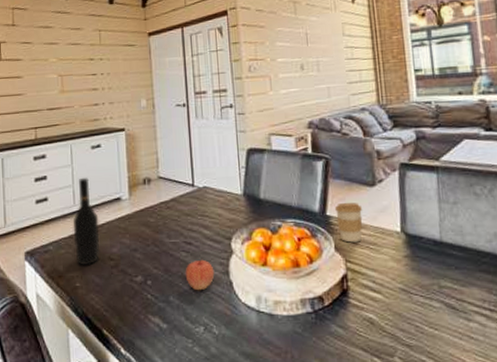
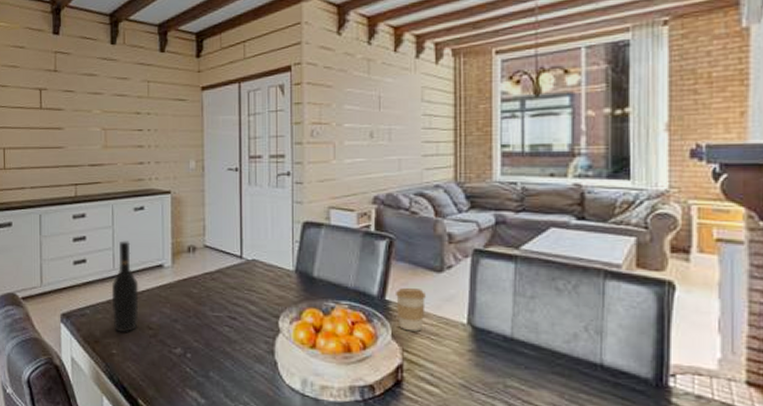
apple: present [185,259,215,291] -> none [227,336,259,369]

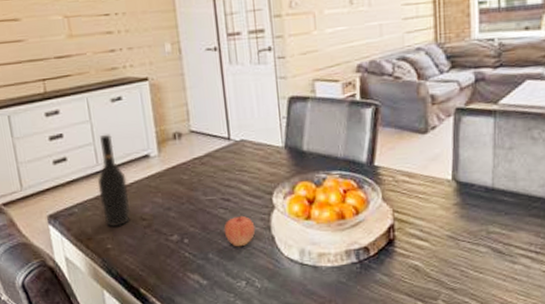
apple: none [227,336,259,369] -> present [224,215,256,247]
coffee cup: present [396,287,426,332] -> none [384,151,413,193]

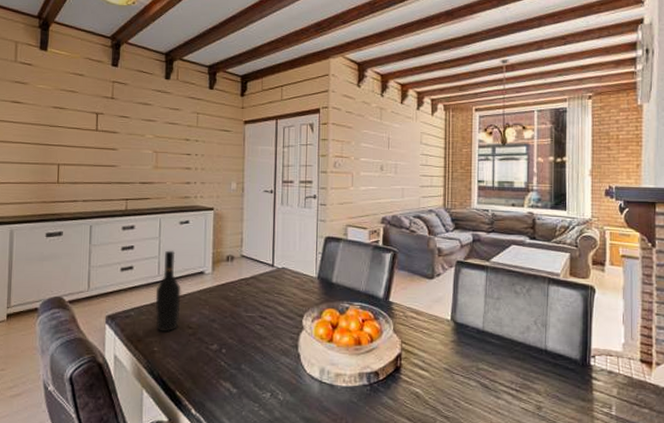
apple: present [224,215,256,247] -> none [258,333,285,361]

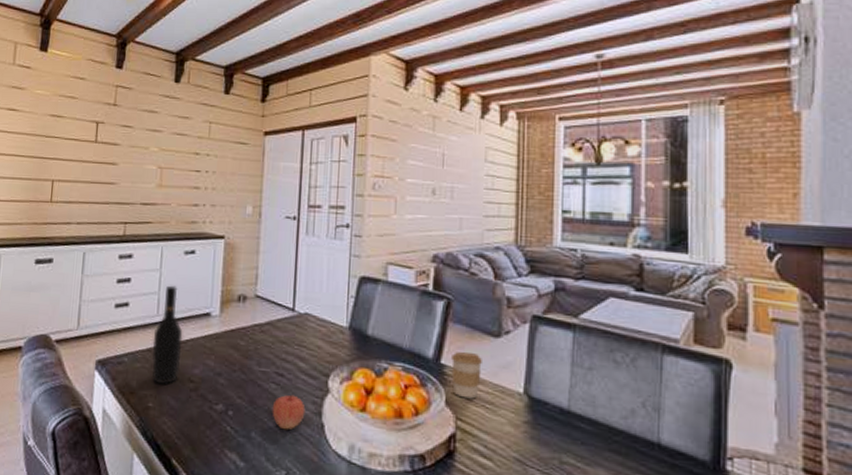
apple: none [258,333,285,361] -> present [272,394,306,430]
coffee cup: none [397,291,420,327] -> present [451,351,482,399]

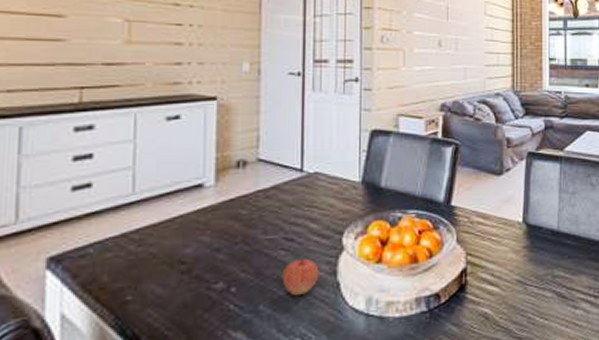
wine bottle: present [152,285,183,384] -> none [128,157,169,272]
coffee cup: present [451,351,482,399] -> none [461,191,487,235]

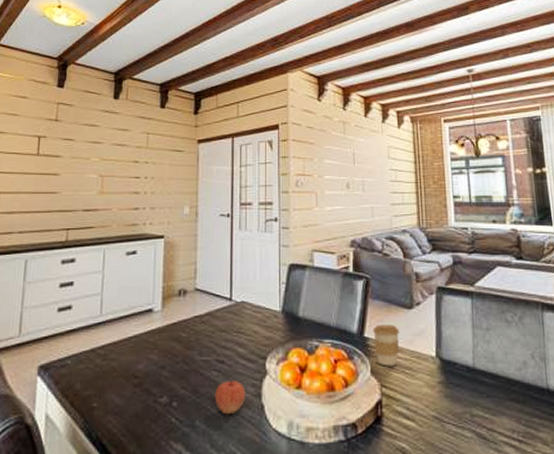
coffee cup: none [461,191,487,235] -> present [373,324,400,366]

